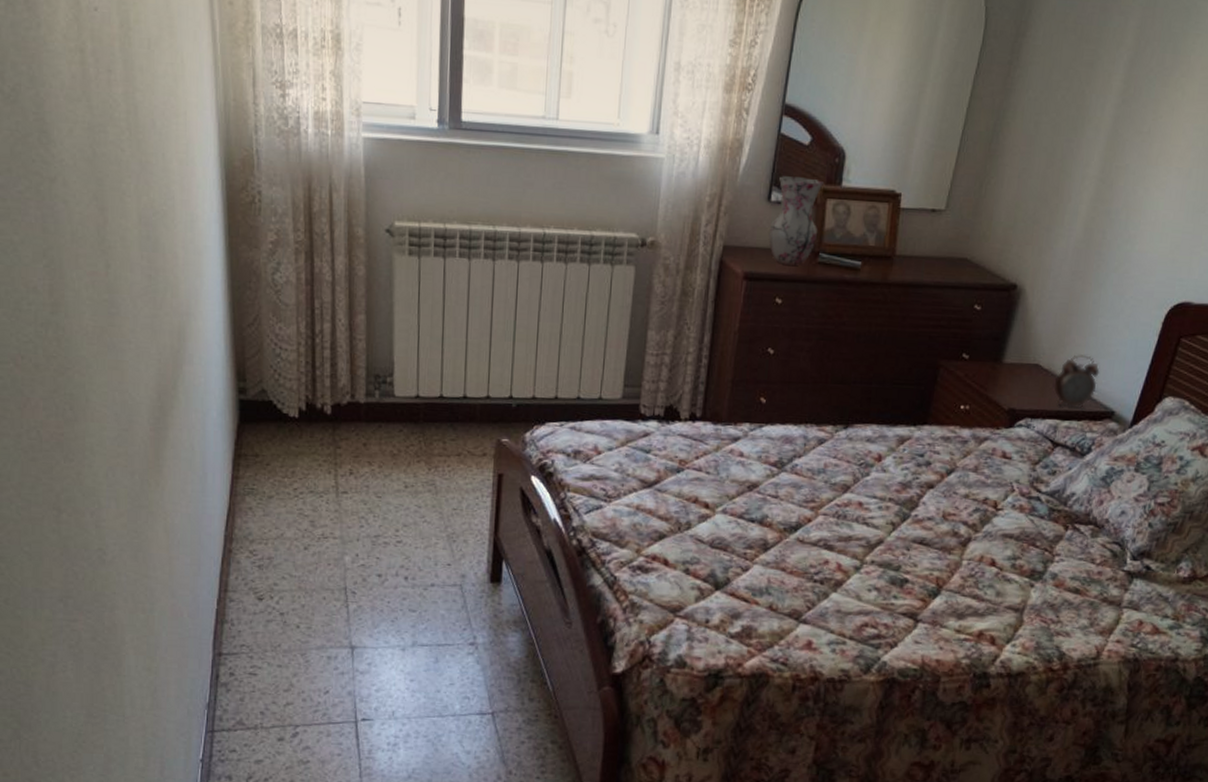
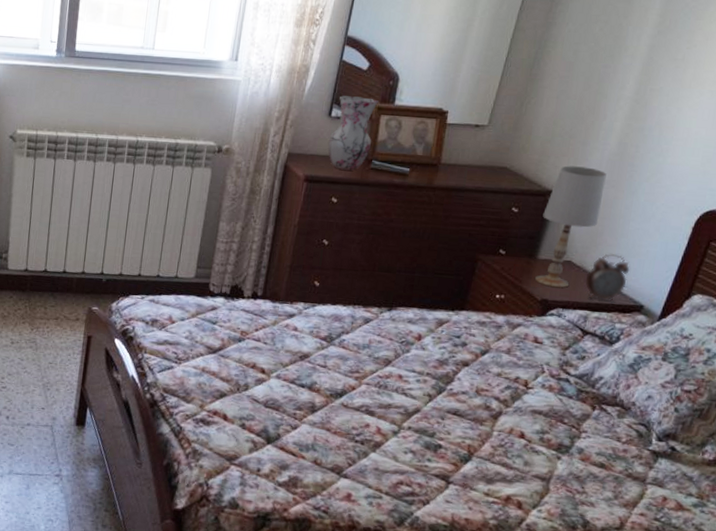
table lamp: none [1000,255,1073,396] -> present [534,165,607,289]

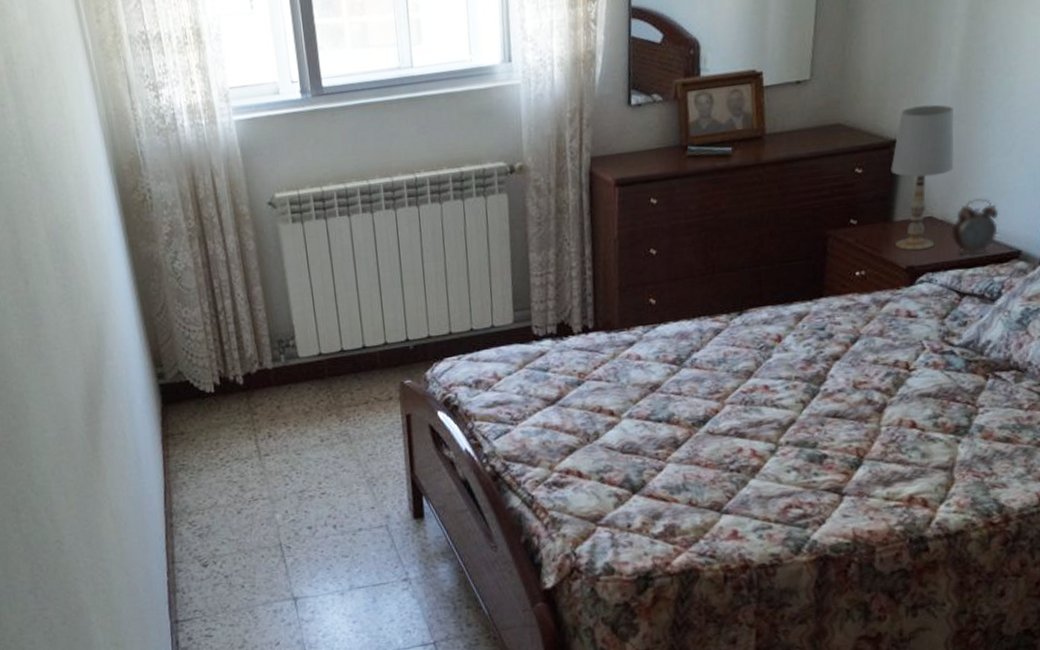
vase: present [328,96,379,171] -> none [633,74,684,165]

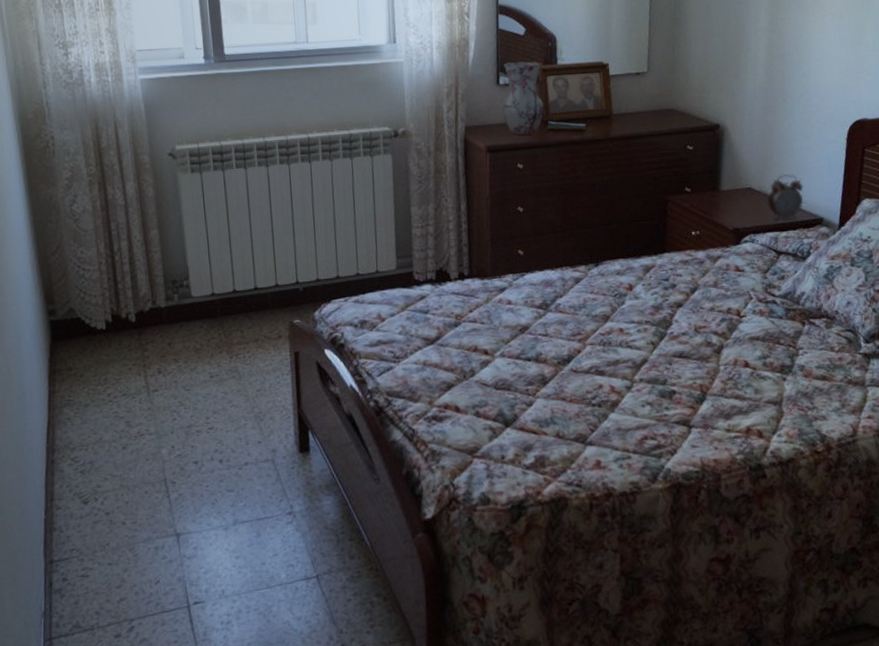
vase: none [633,74,684,165] -> present [502,61,545,136]
table lamp: present [891,104,954,252] -> none [716,97,766,216]

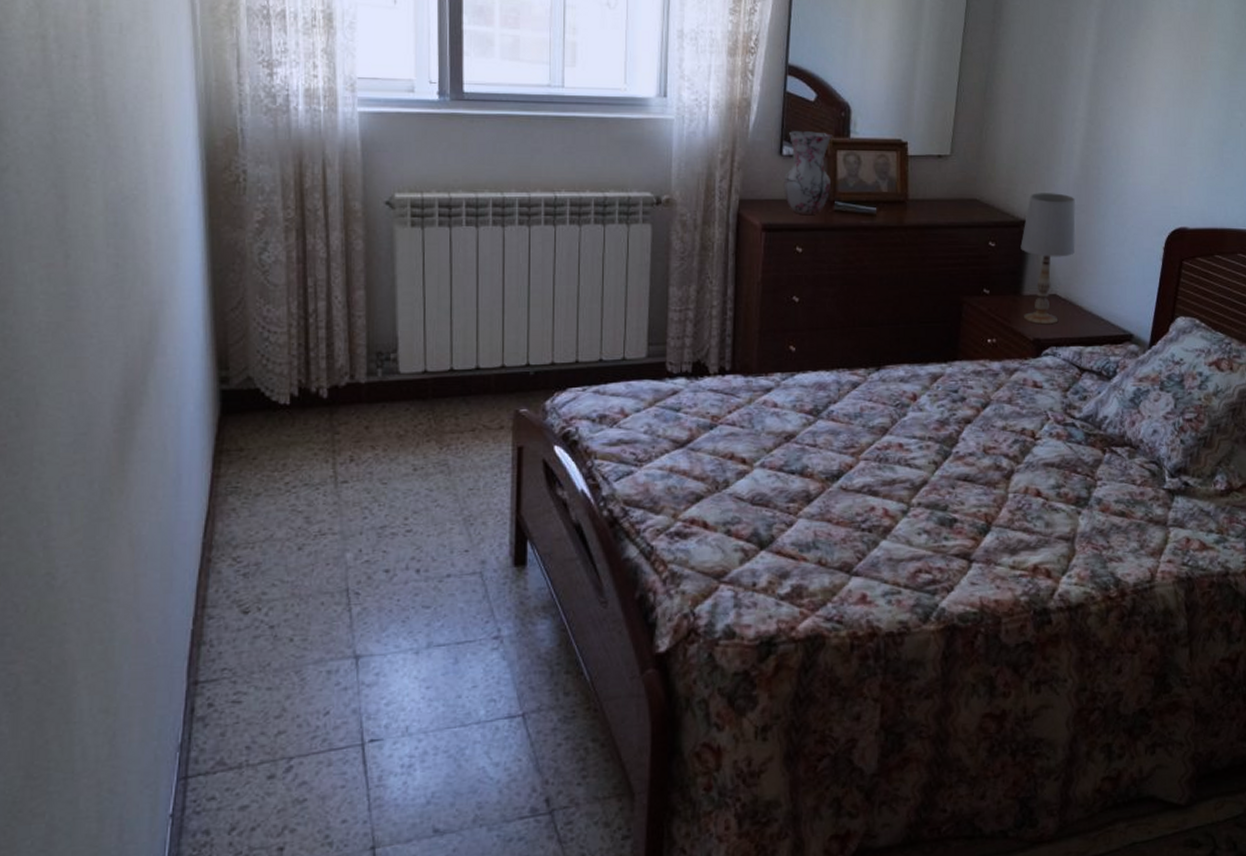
table lamp: none [716,97,766,216] -> present [1020,193,1076,325]
alarm clock: present [767,174,804,221] -> none [1073,283,1114,334]

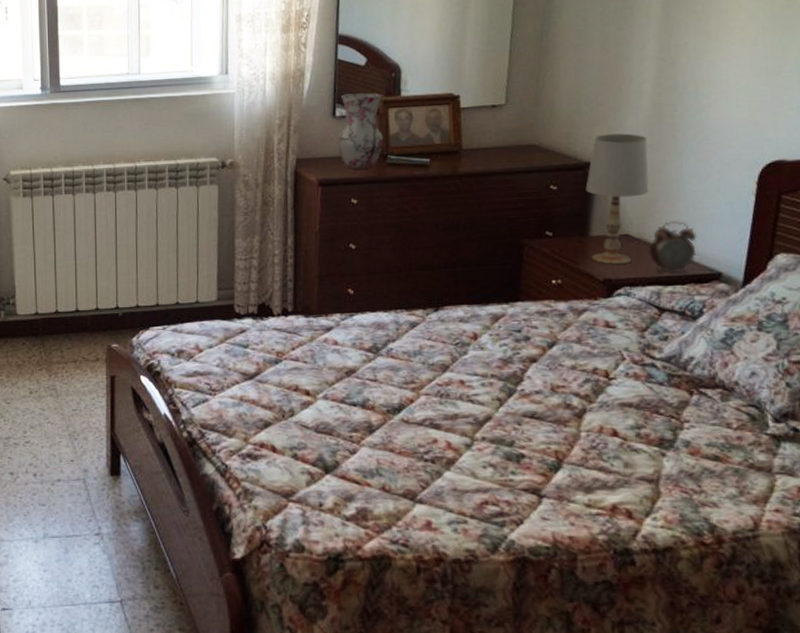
alarm clock: none [1073,283,1114,334] -> present [648,221,697,273]

